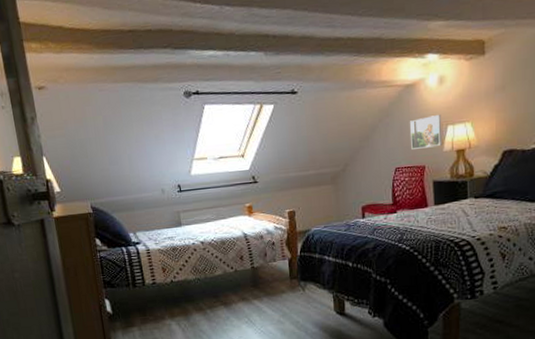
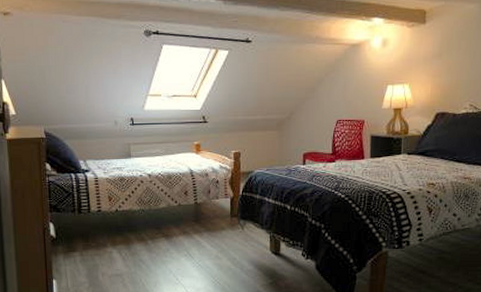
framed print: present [410,115,443,149] -> none [353,75,383,104]

